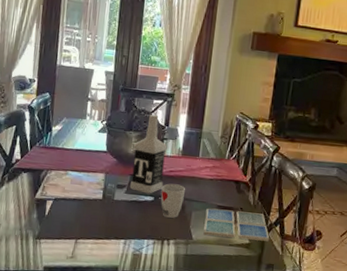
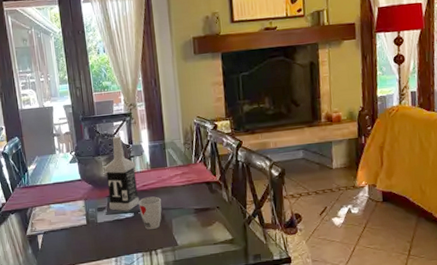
drink coaster: present [203,208,270,241] -> none [185,208,252,239]

